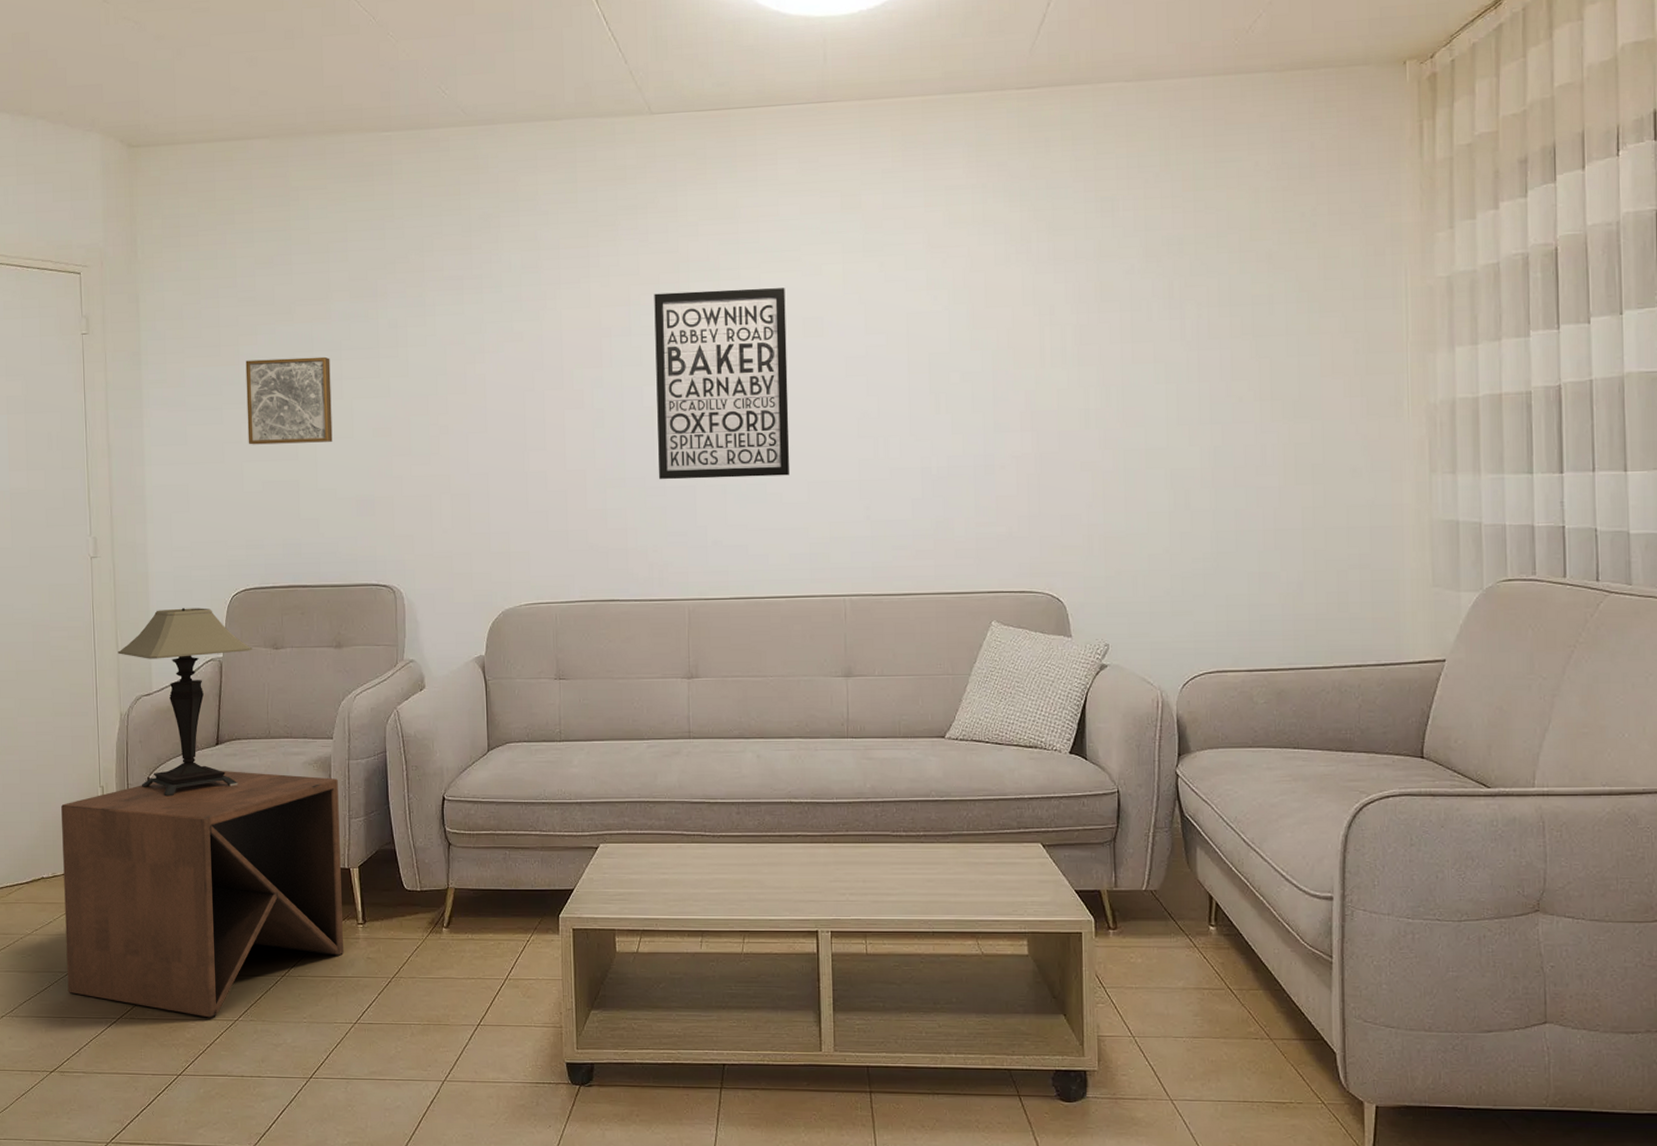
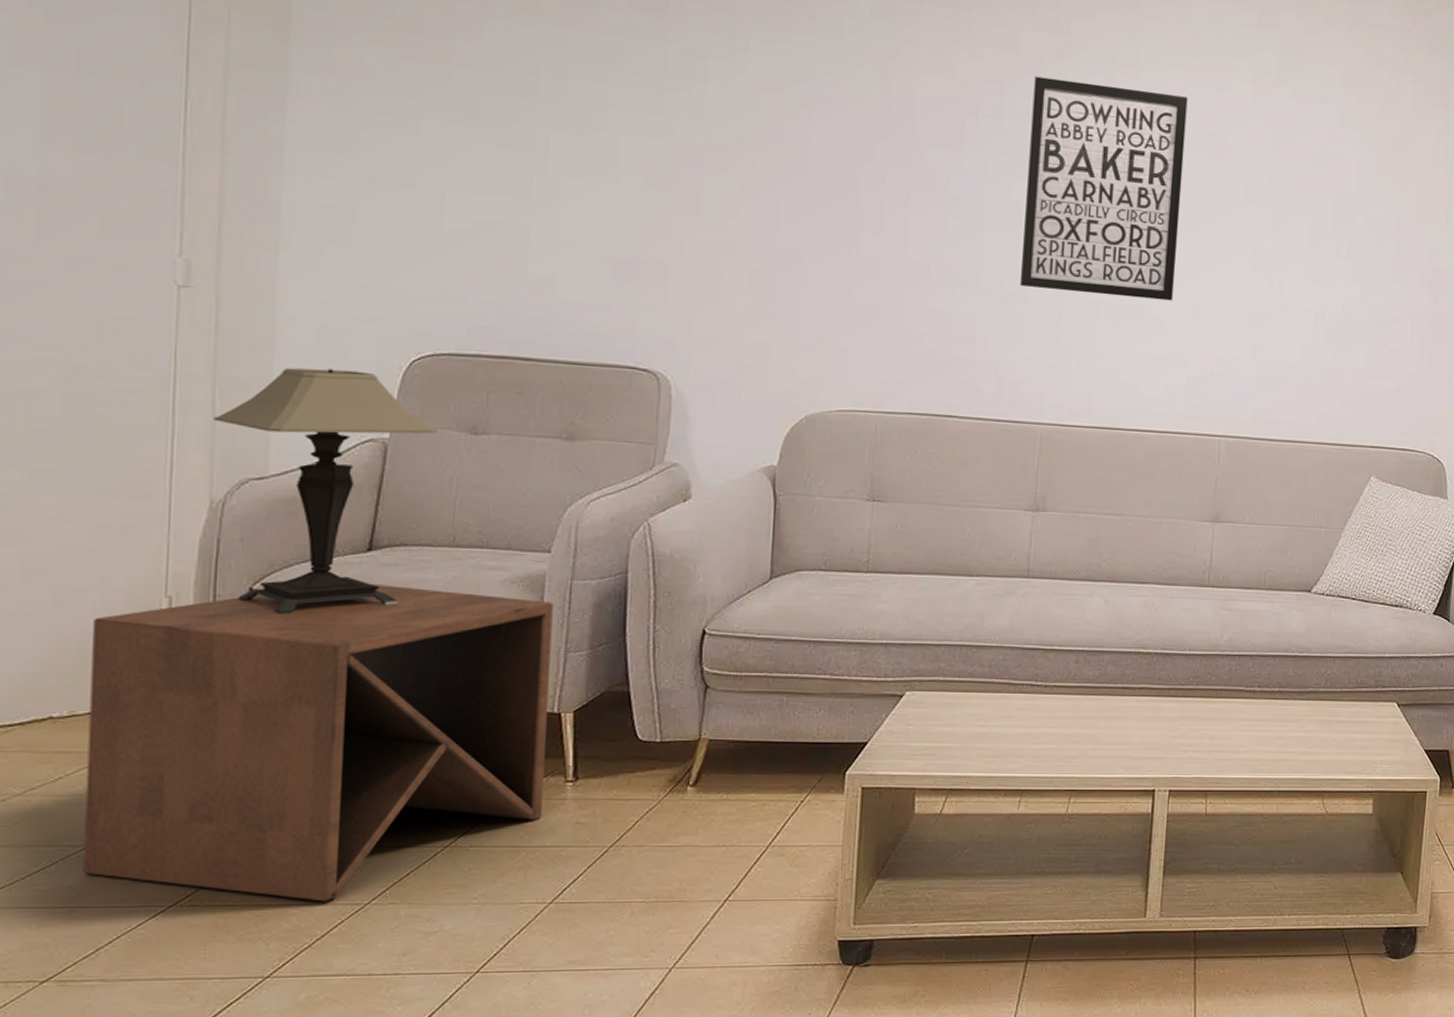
wall art: present [245,356,333,445] -> none [455,60,592,183]

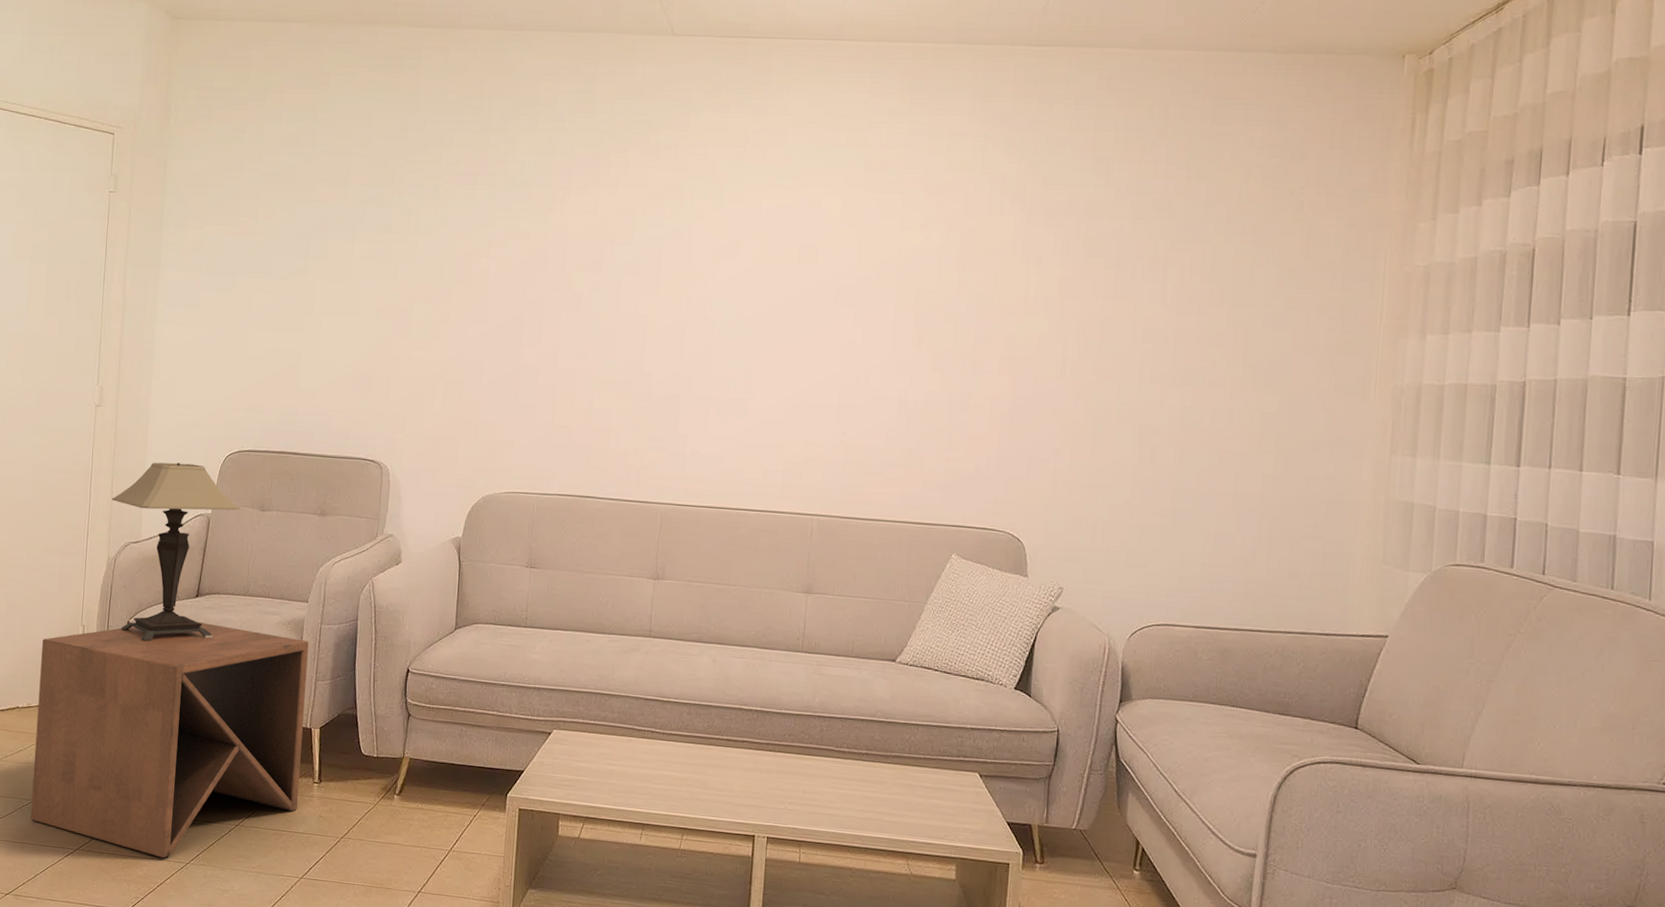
wall art: present [1019,76,1188,301] -> none [645,207,785,394]

